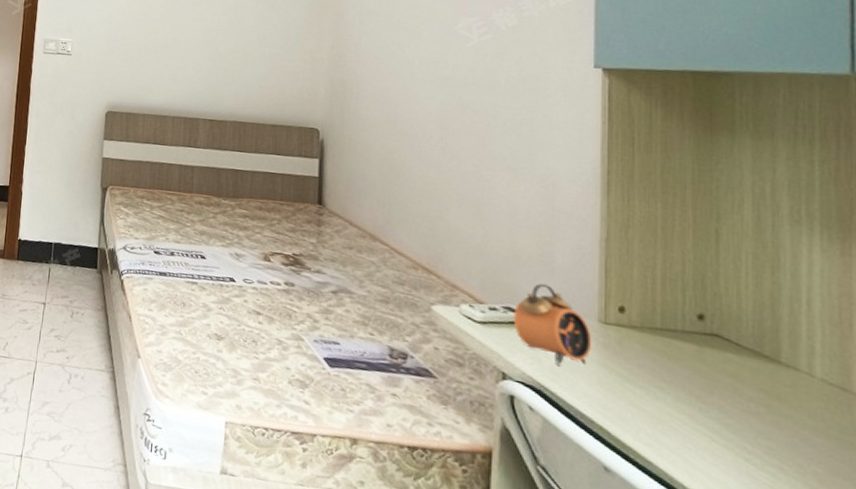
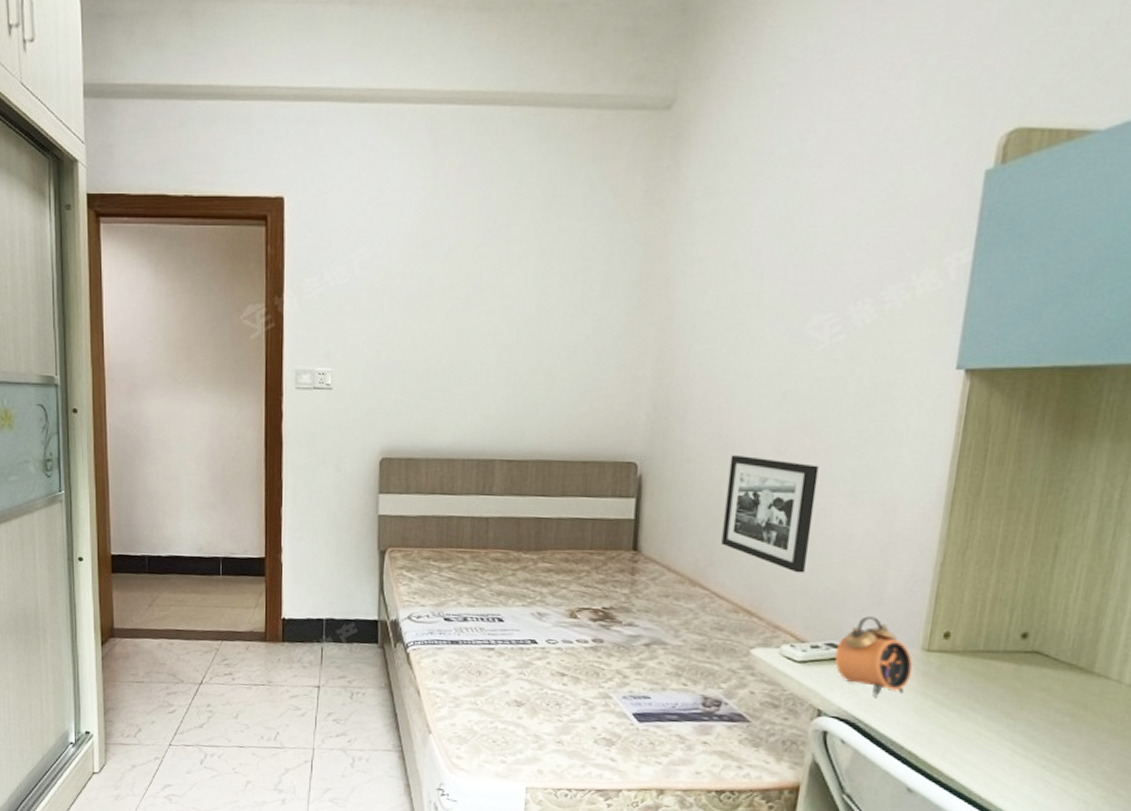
picture frame: none [397,128,480,238] -> present [721,455,819,573]

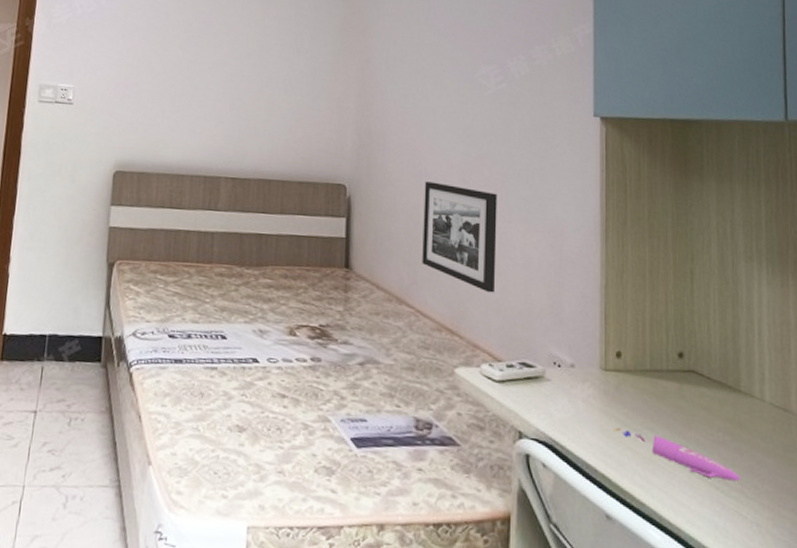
alarm clock: present [834,616,913,698] -> none [528,335,595,419]
pen: none [928,707,1075,761] -> present [613,427,741,482]

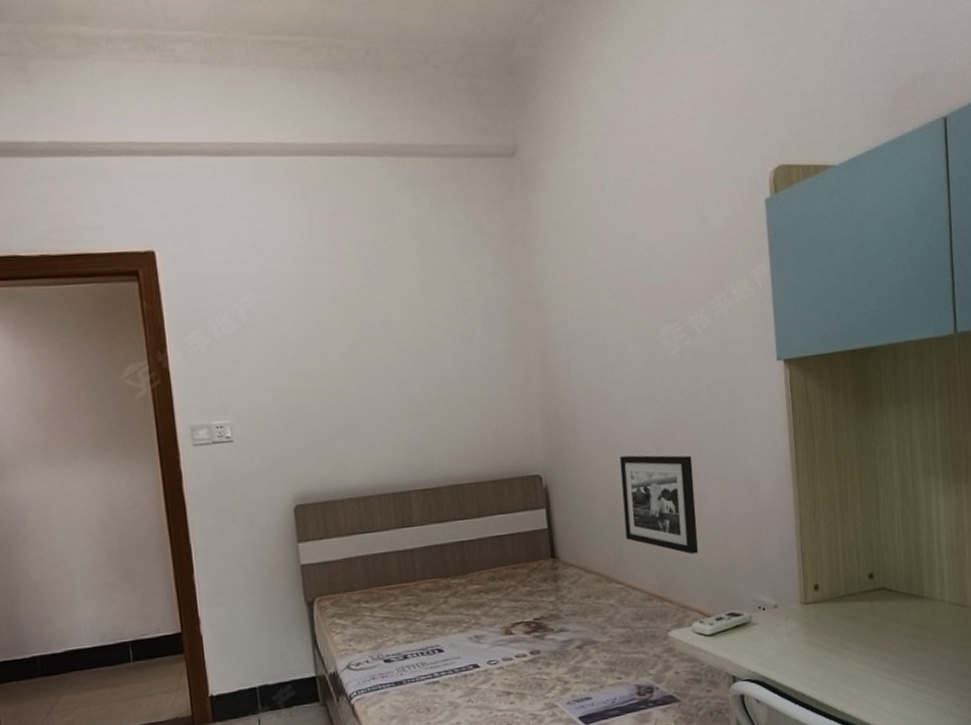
pen: present [613,427,741,482] -> none [816,652,928,679]

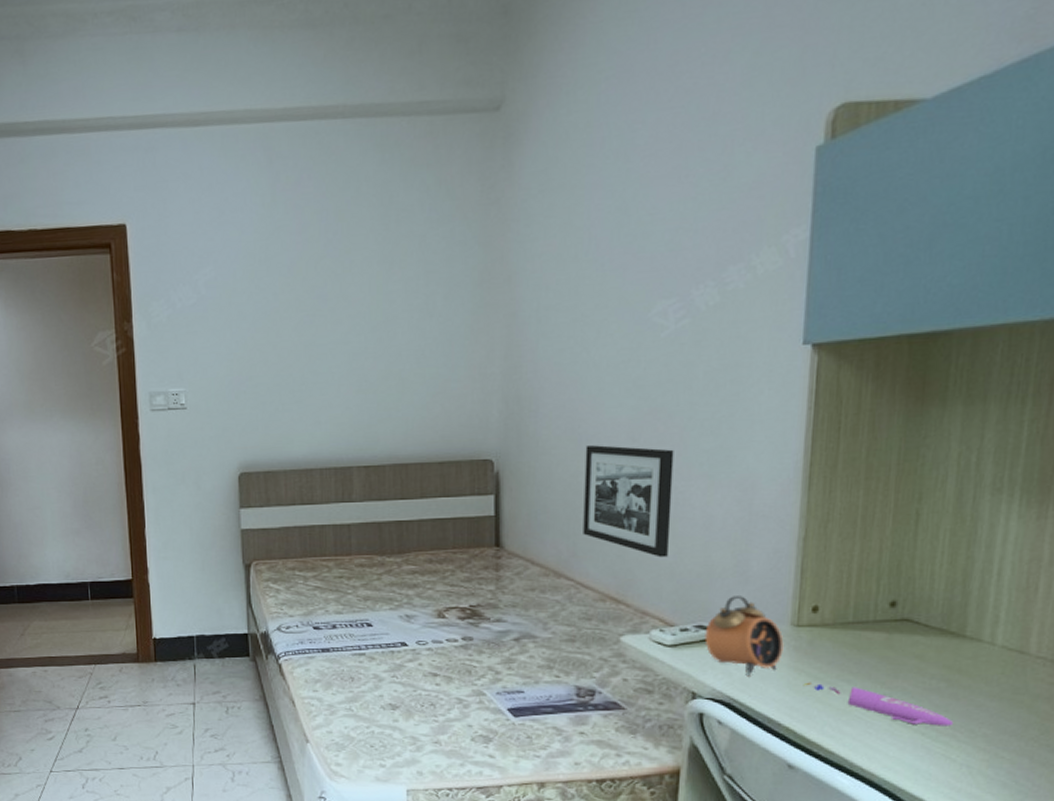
alarm clock: none [736,582,798,655] -> present [704,596,784,677]
pen: none [816,652,928,679] -> present [803,682,954,726]

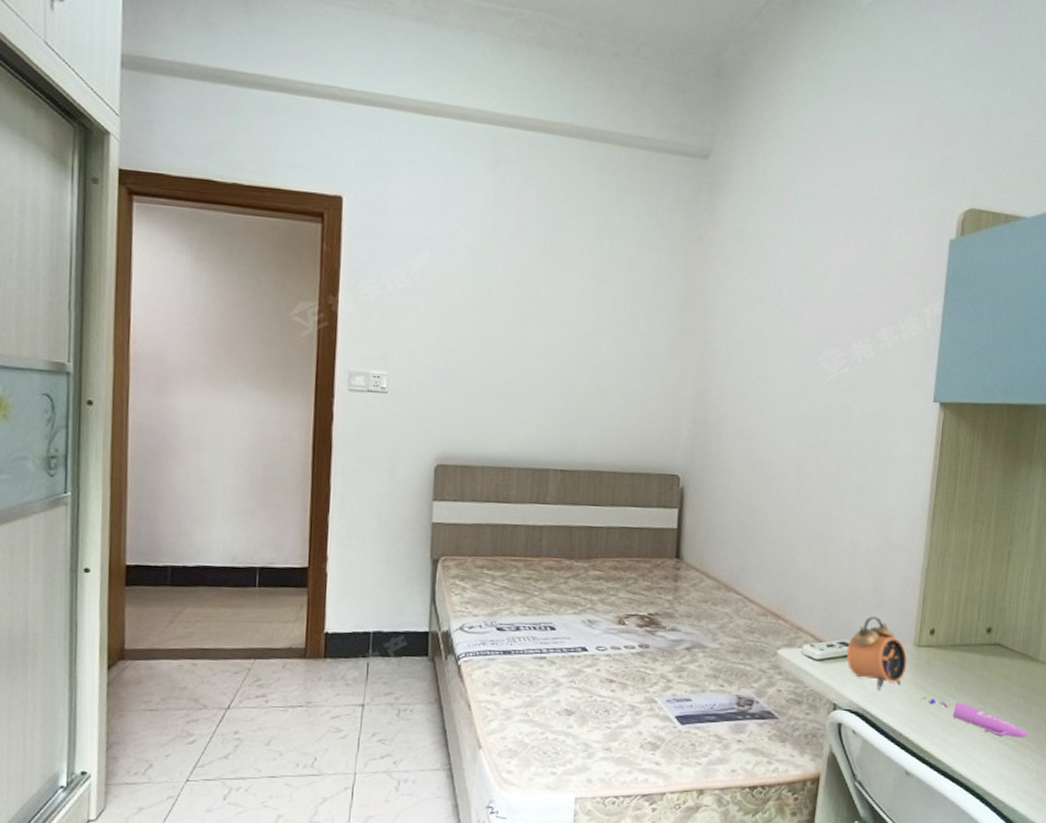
picture frame: present [583,445,674,558] -> none [752,470,831,578]

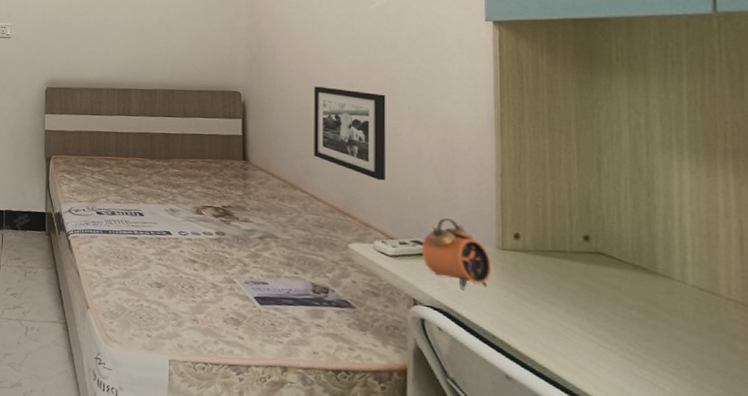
picture frame: none [752,470,831,578] -> present [314,86,386,181]
pen: present [920,696,1028,738] -> none [512,300,658,356]

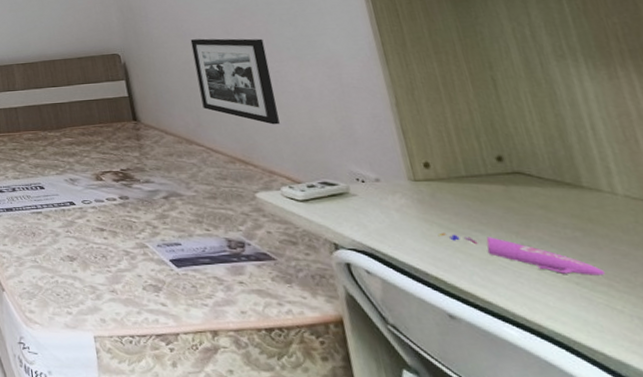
alarm clock: present [421,218,492,290] -> none [330,155,409,228]
pen: none [512,300,658,356] -> present [437,232,607,276]

